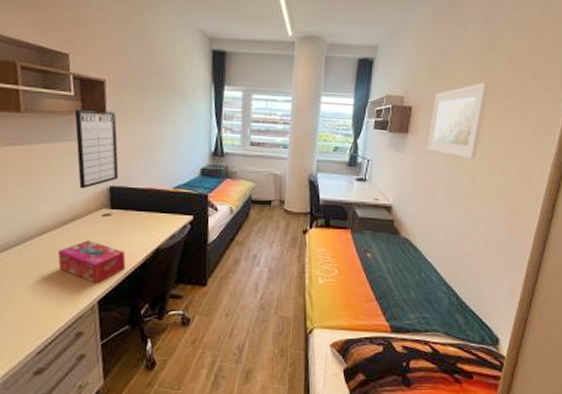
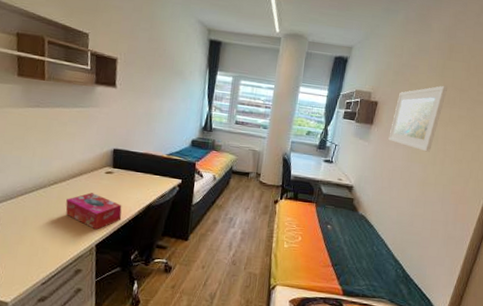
writing board: present [74,109,118,189] -> none [88,81,124,149]

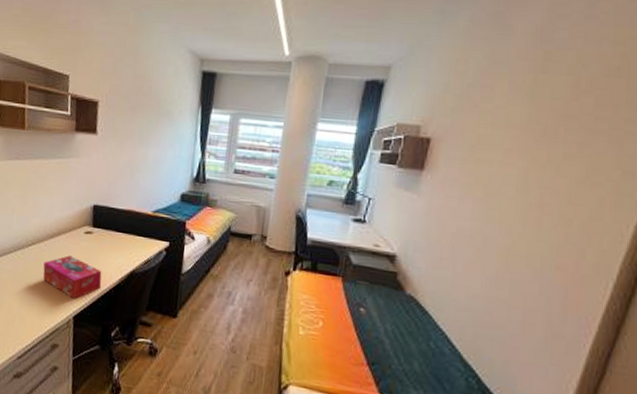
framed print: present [388,85,447,152] -> none [448,110,542,208]

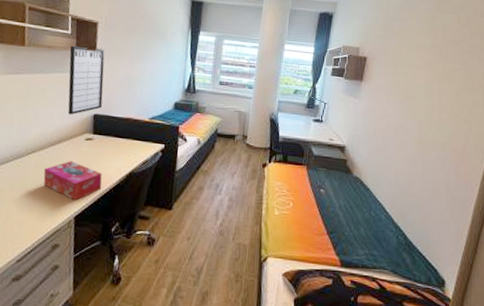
writing board: none [67,128,106,205] -> present [67,45,105,115]

